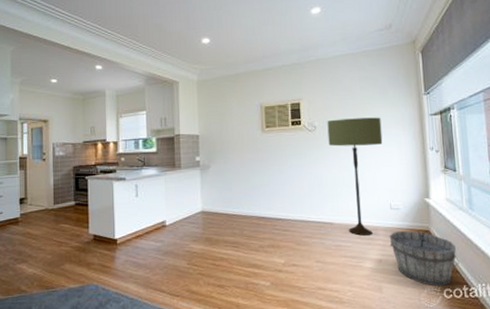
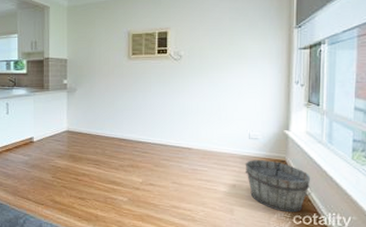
floor lamp: present [327,117,383,236] -> none [193,49,248,162]

